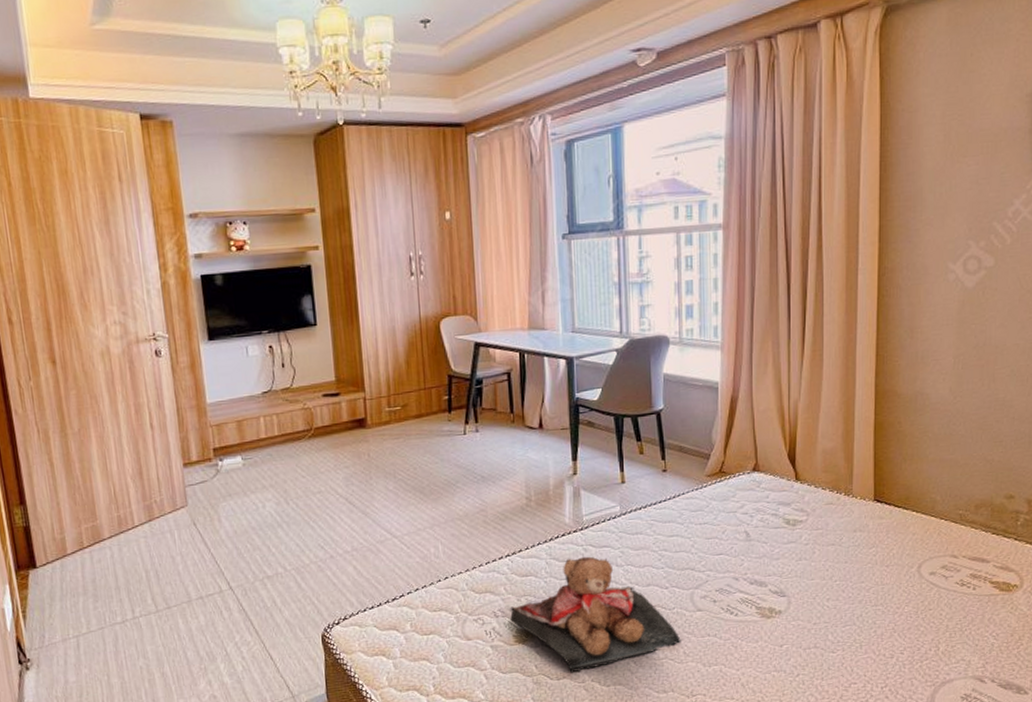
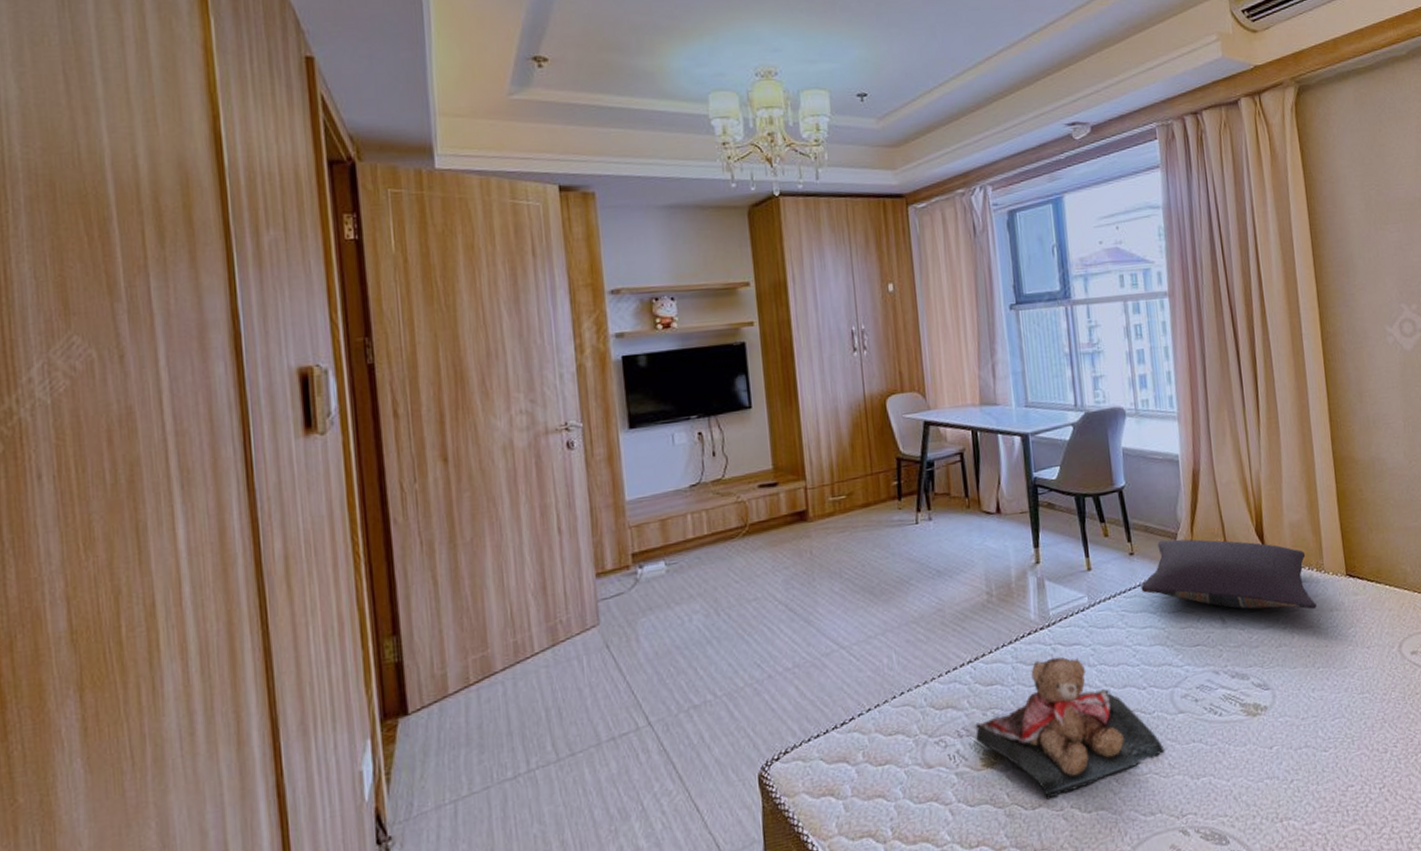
pillow: none [671,459,841,529] -> present [1141,539,1317,609]

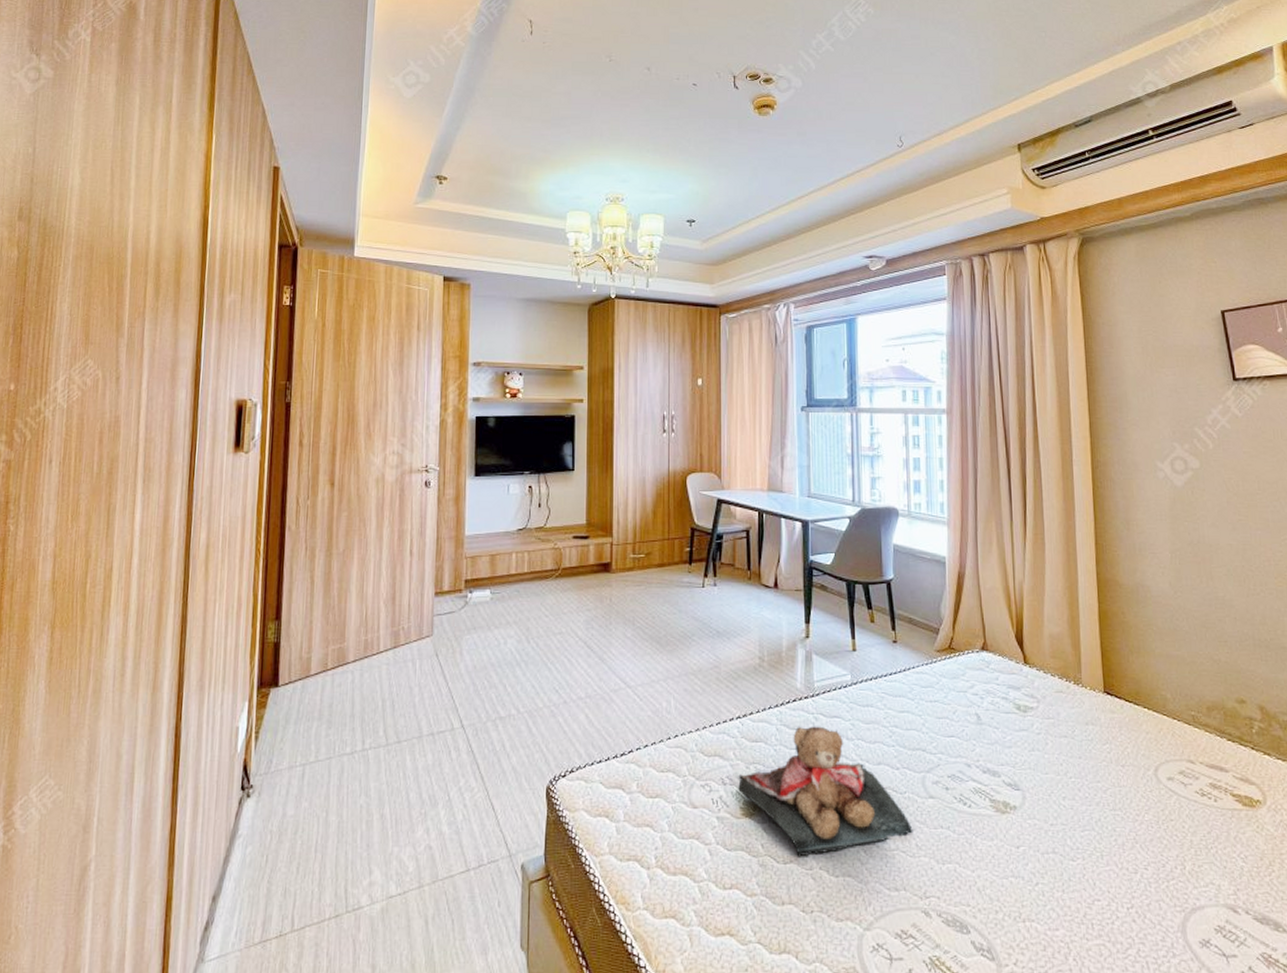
pillow: present [1141,539,1317,609] -> none [901,634,1072,720]

